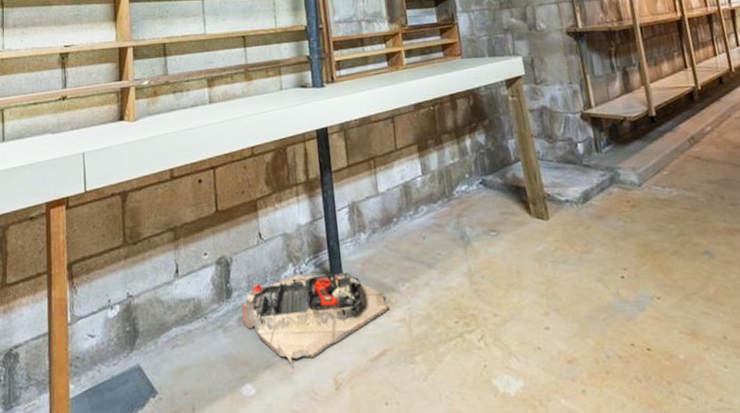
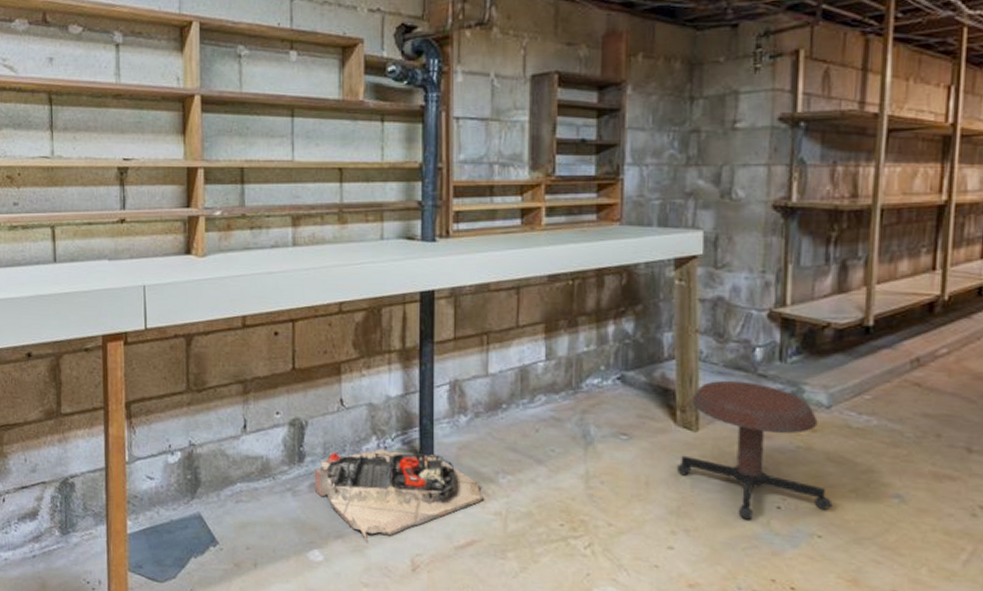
stool: none [538,172,662,292] -> present [676,380,833,520]

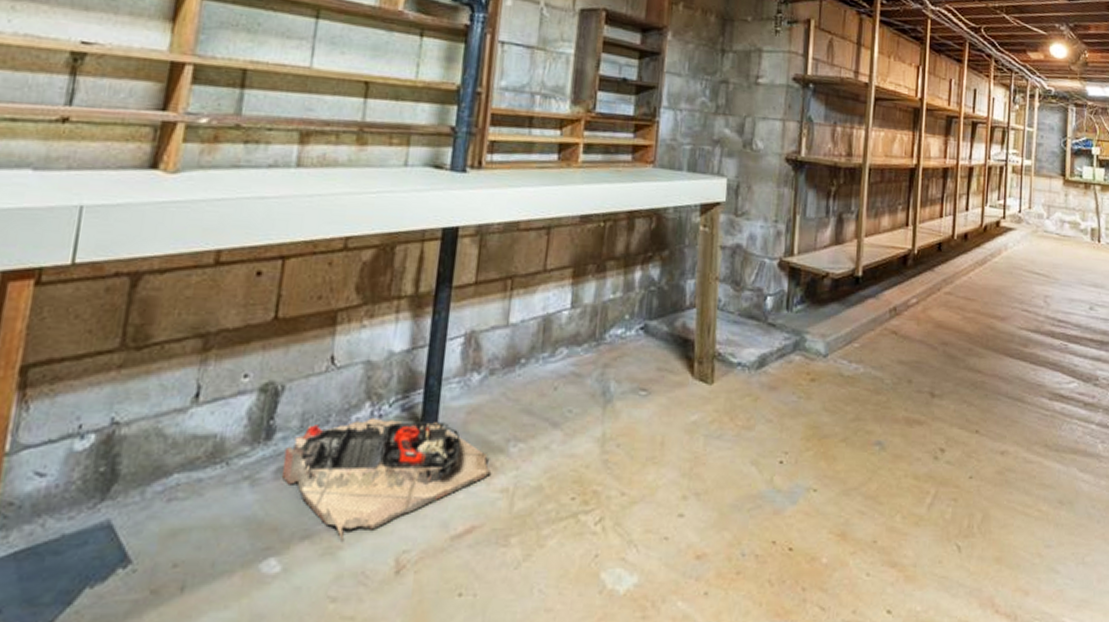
stool: present [676,380,833,520] -> none [691,329,827,478]

